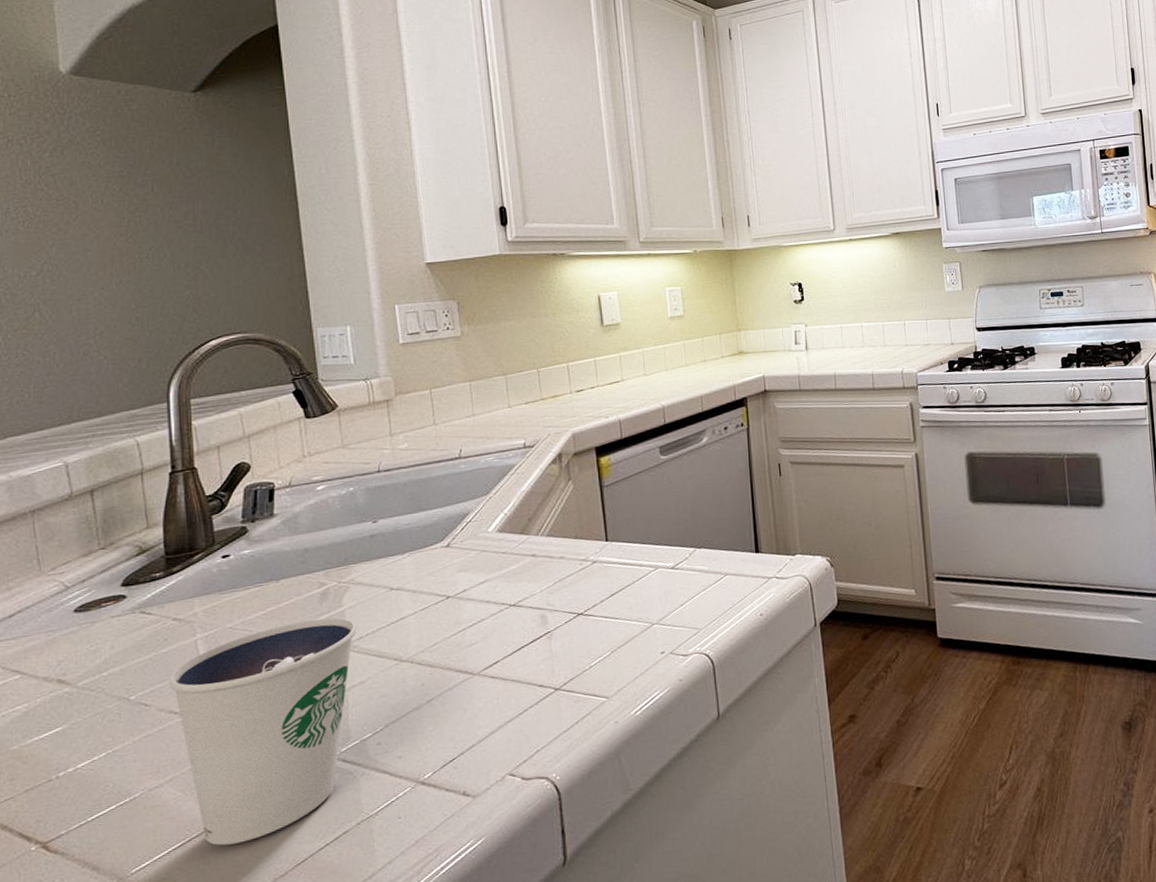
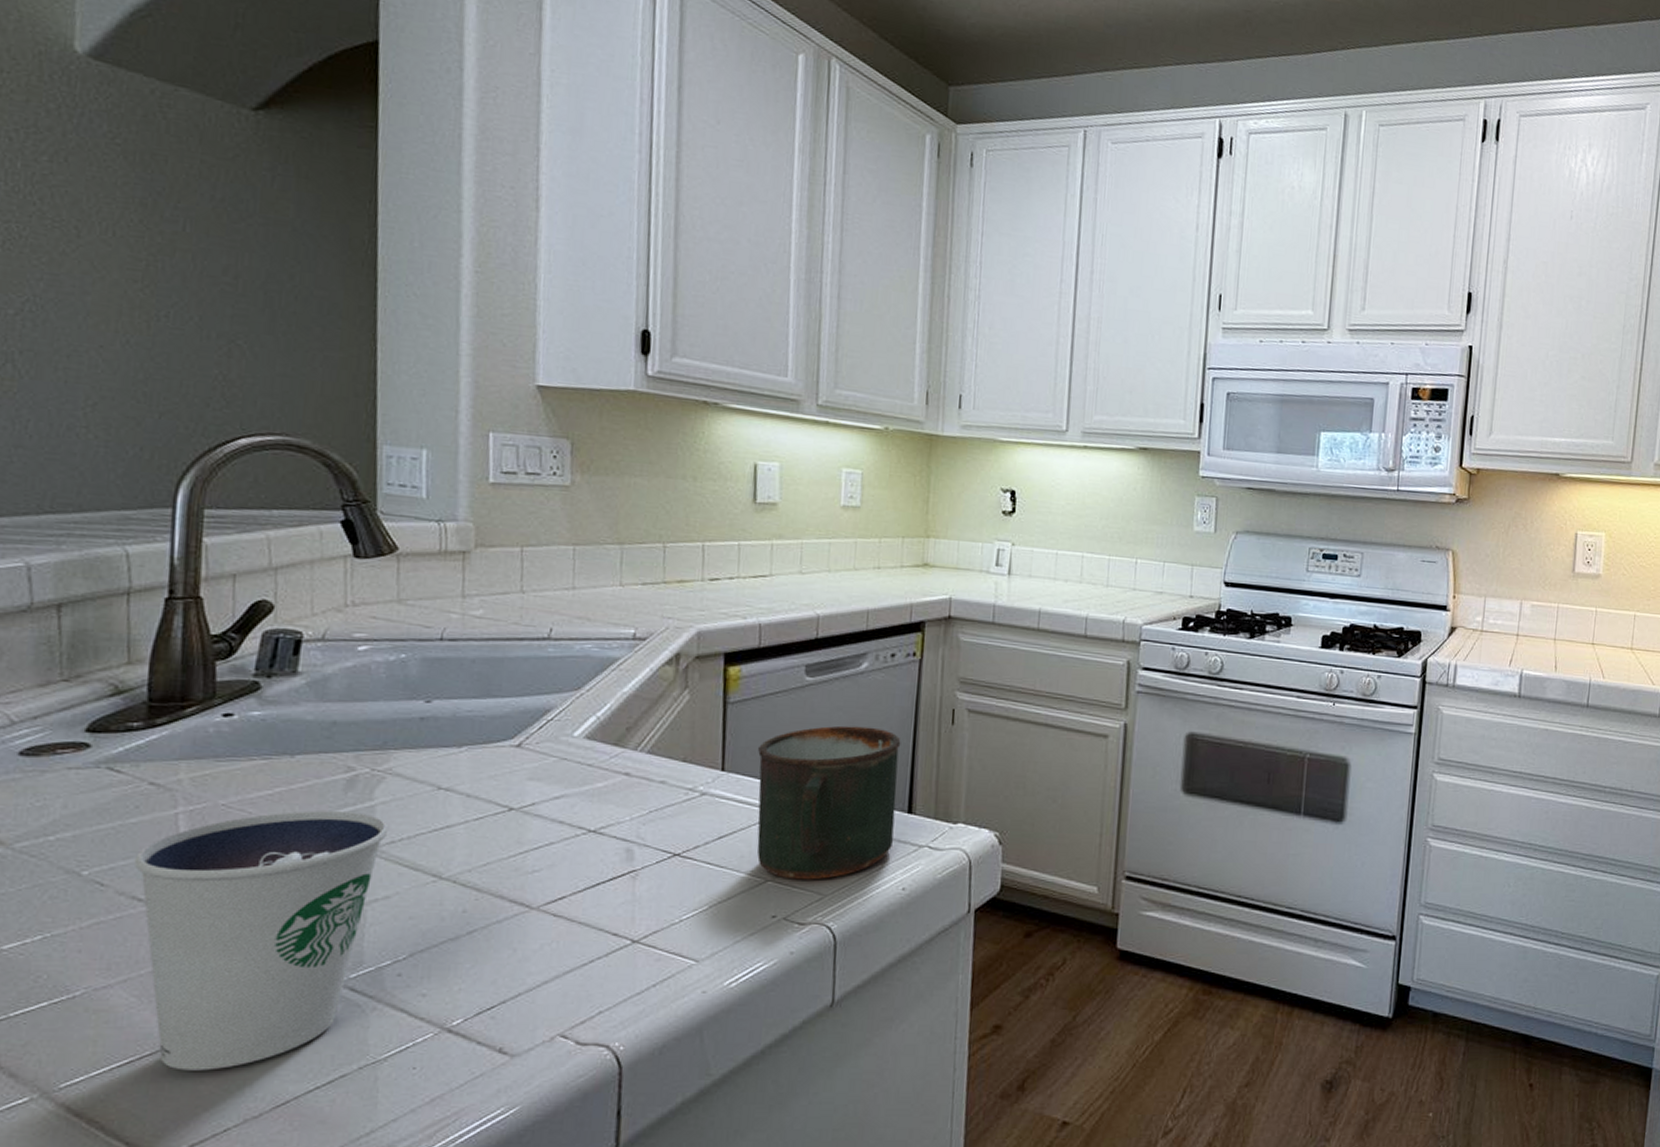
mug: none [632,488,747,620] -> present [757,725,901,880]

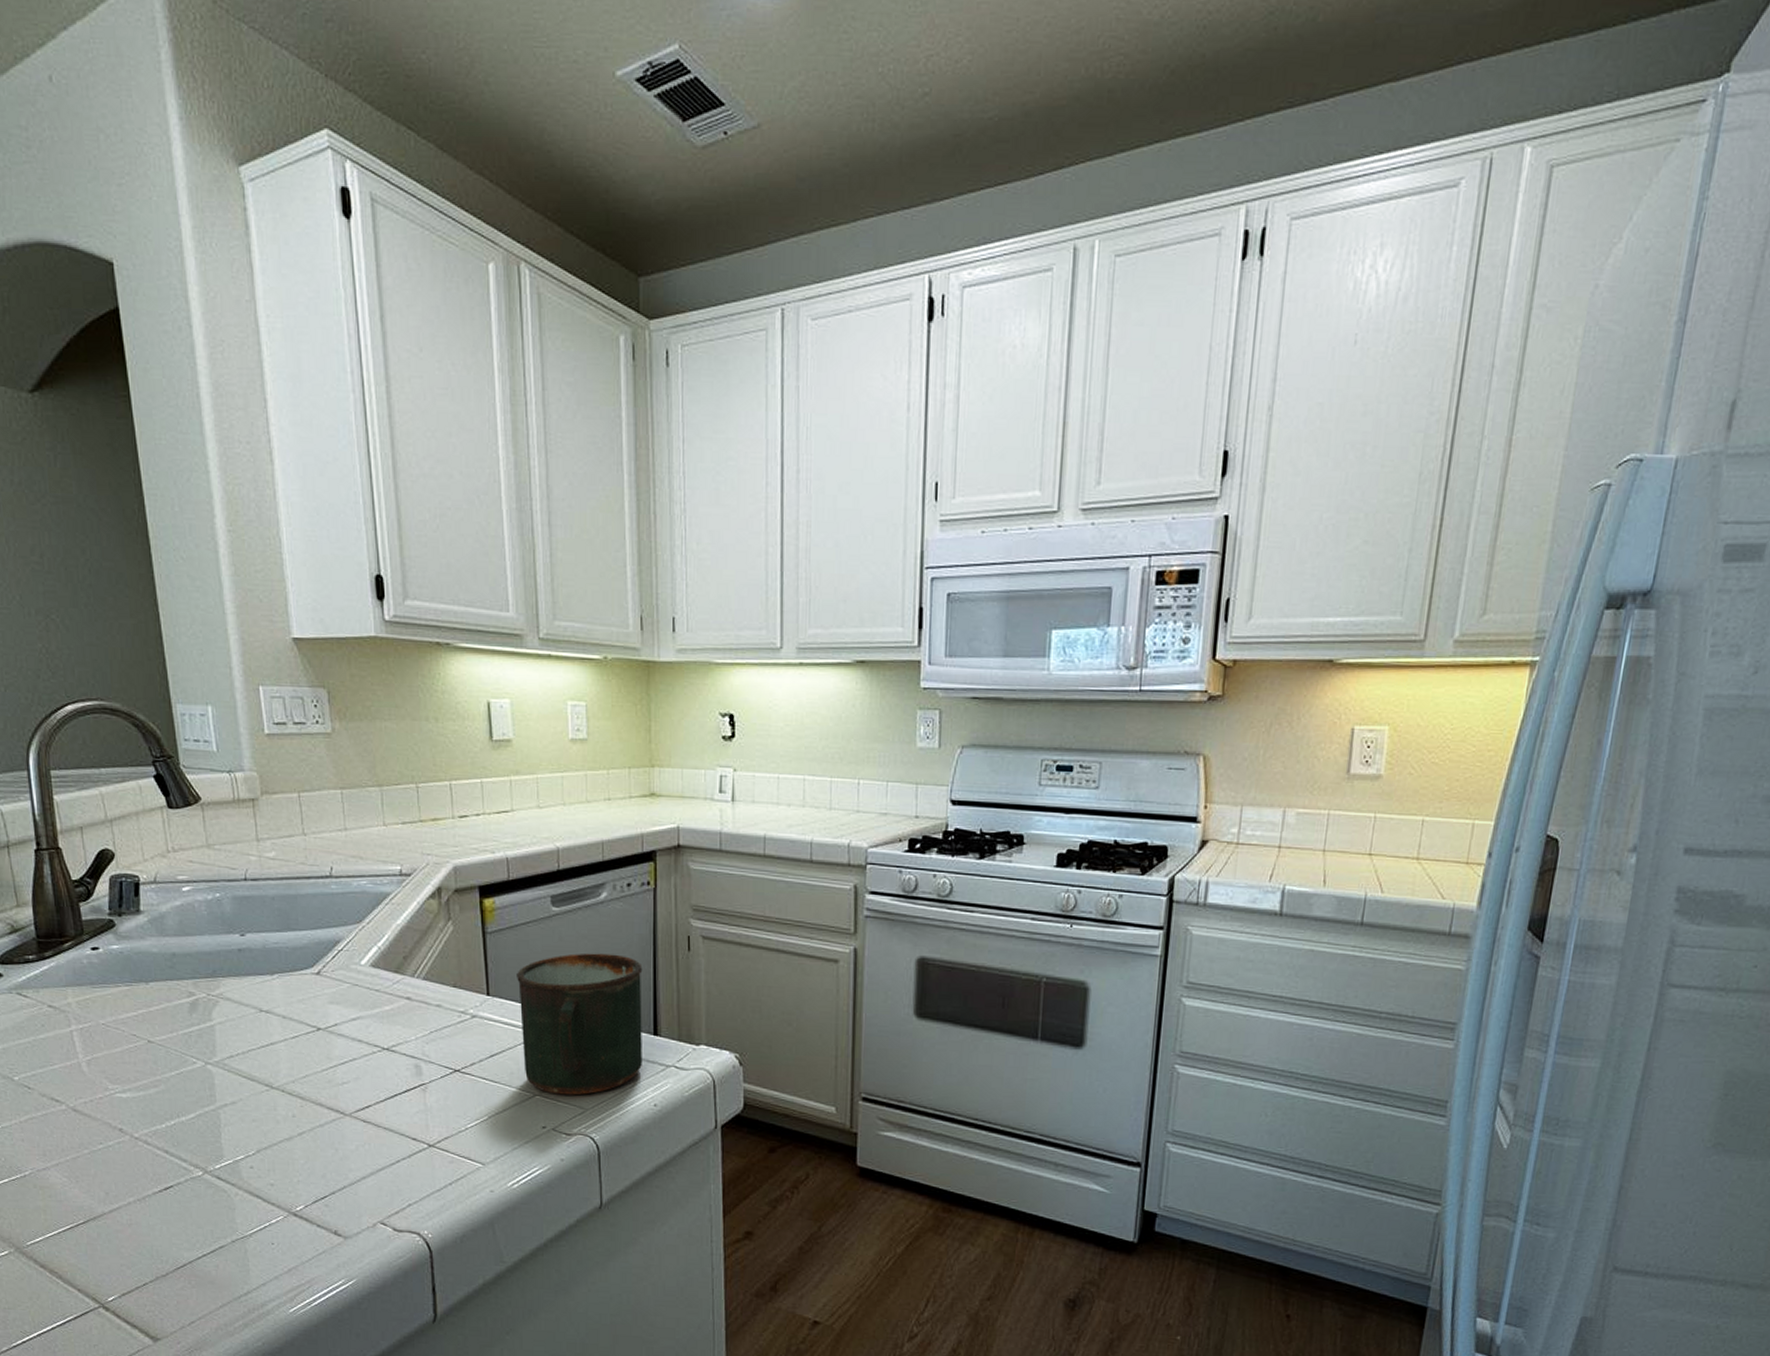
dixie cup: present [133,810,389,1071] -> none [47,1029,228,1238]

